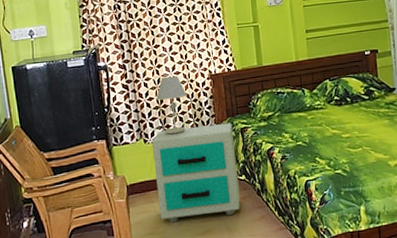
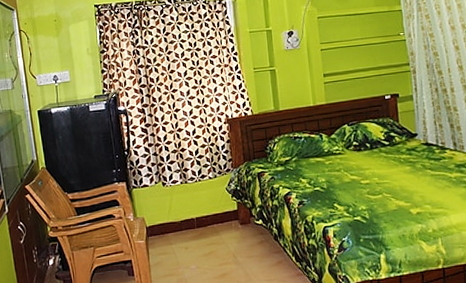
nightstand: present [151,123,240,223] -> none [170,168,258,265]
table lamp: present [156,76,187,134] -> none [174,120,204,178]

